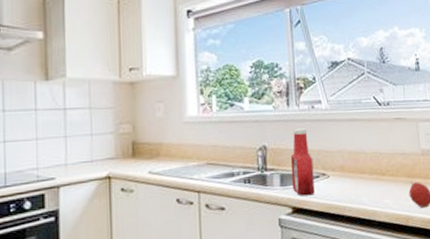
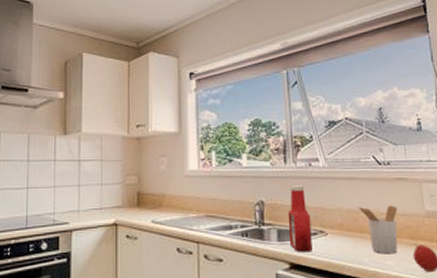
utensil holder: none [359,145,395,193] -> present [358,205,398,254]

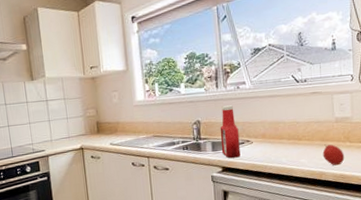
utensil holder: present [358,205,398,254] -> none [278,115,311,155]

